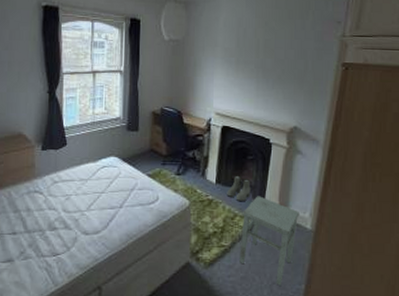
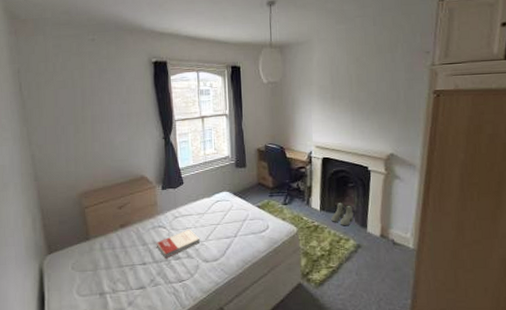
book: none [30,196,80,228] -> present [156,229,200,259]
stool: present [239,196,299,286] -> none [347,220,401,301]

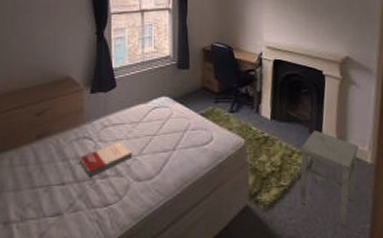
boots: present [331,202,354,226] -> none [282,109,307,138]
stool: none [347,220,401,301] -> present [299,130,359,226]

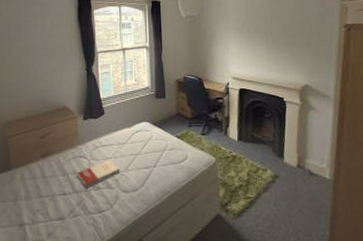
stool: present [299,130,359,226] -> none [265,150,318,233]

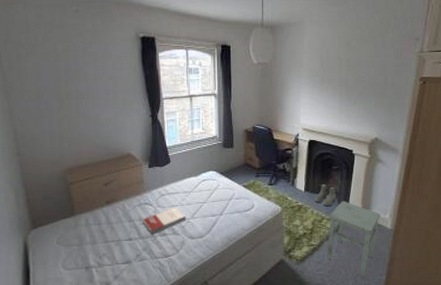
boots: none [248,132,271,157] -> present [314,183,336,207]
stool: none [265,150,318,233] -> present [327,201,380,277]

